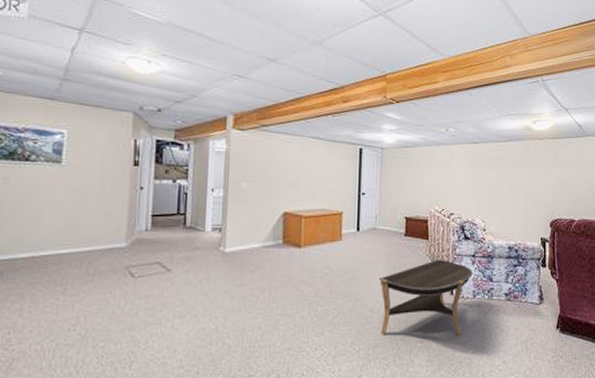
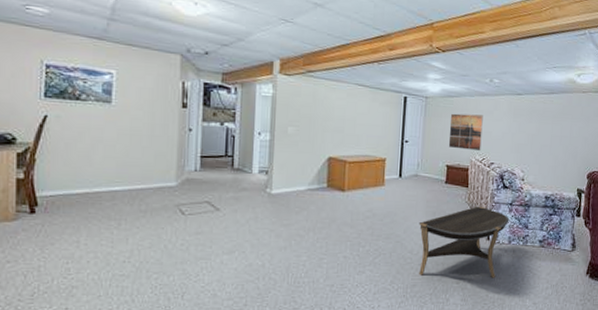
wall art: none [406,164,440,201] -> present [448,113,483,150]

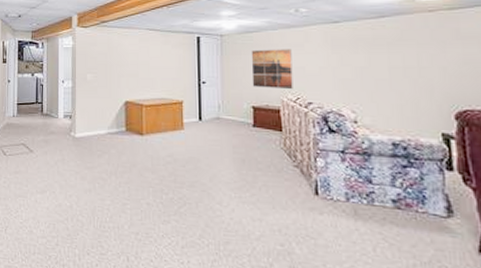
coffee table: present [418,206,509,278] -> none [226,153,343,244]

